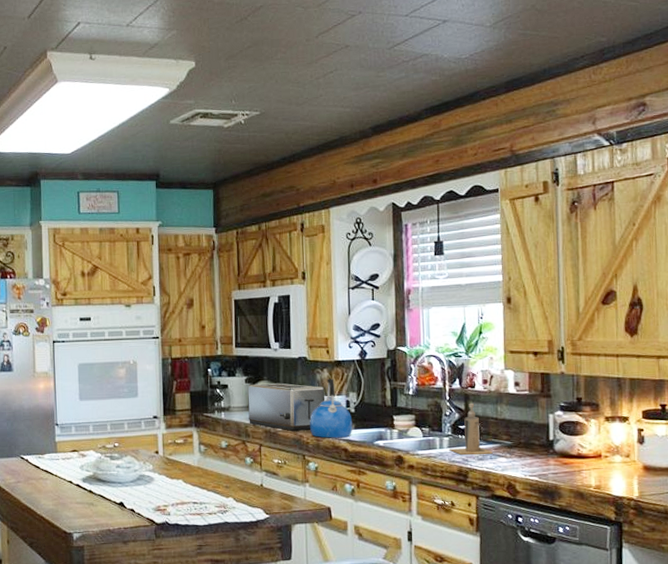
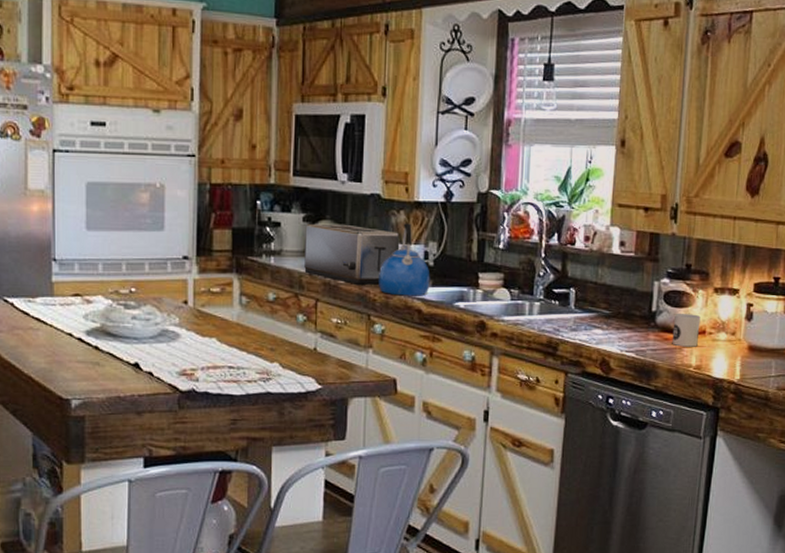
soap dispenser: present [449,403,493,455] -> none [539,263,588,325]
mug: none [570,441,596,470] -> present [672,314,701,347]

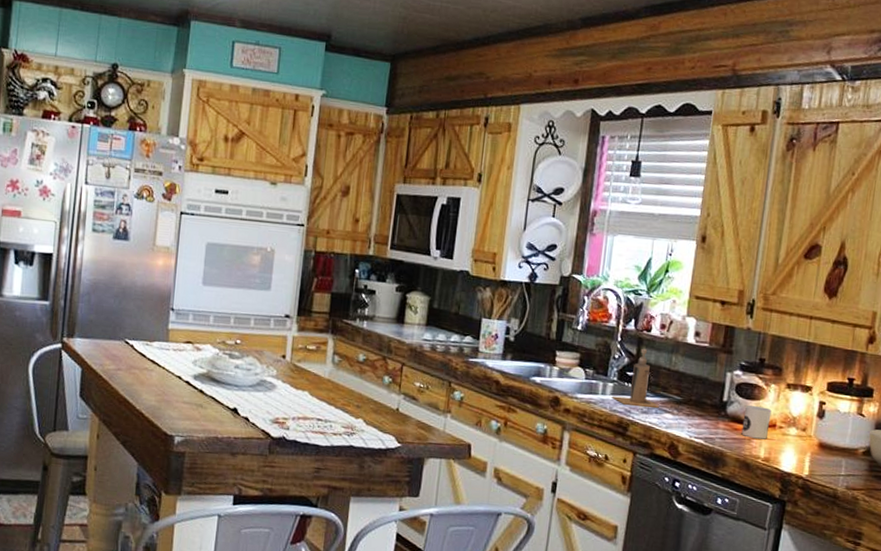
toaster: present [304,223,400,285] -> none [393,293,485,355]
kettle: present [379,223,430,296] -> none [461,299,511,369]
soap dispenser: none [539,263,588,325] -> present [611,348,659,409]

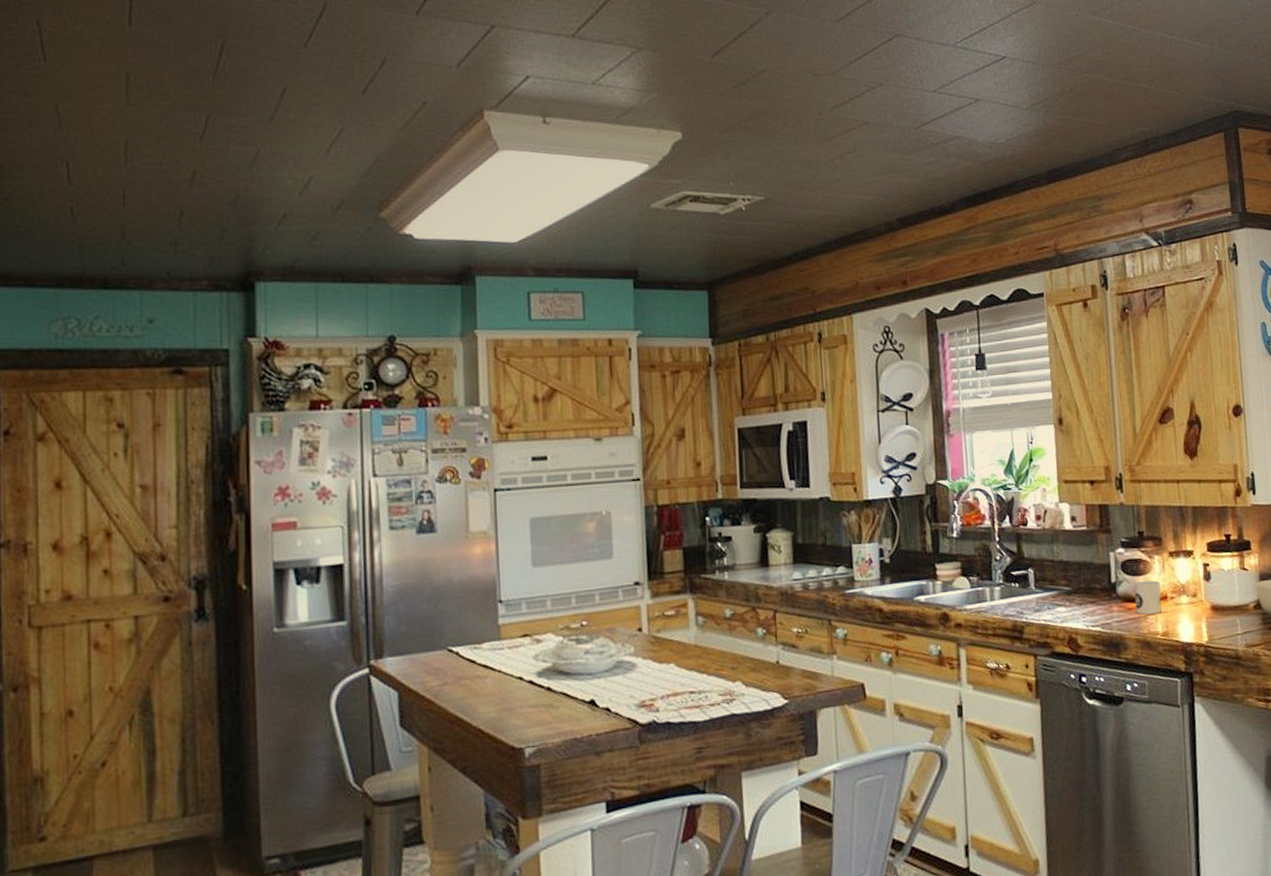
soap dispenser: present [611,348,659,409] -> none [1001,543,1050,607]

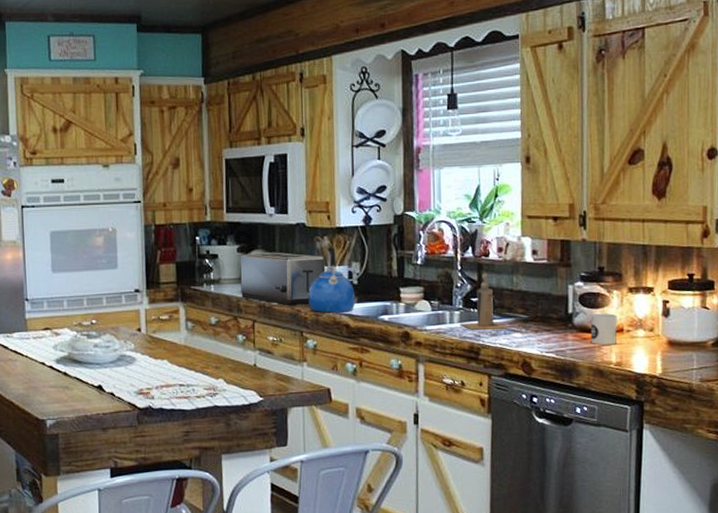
toaster: none [757,530,854,591] -> present [240,252,325,305]
kettle: none [835,522,888,597] -> present [308,247,356,313]
soap dispenser: none [1001,543,1050,607] -> present [459,273,507,331]

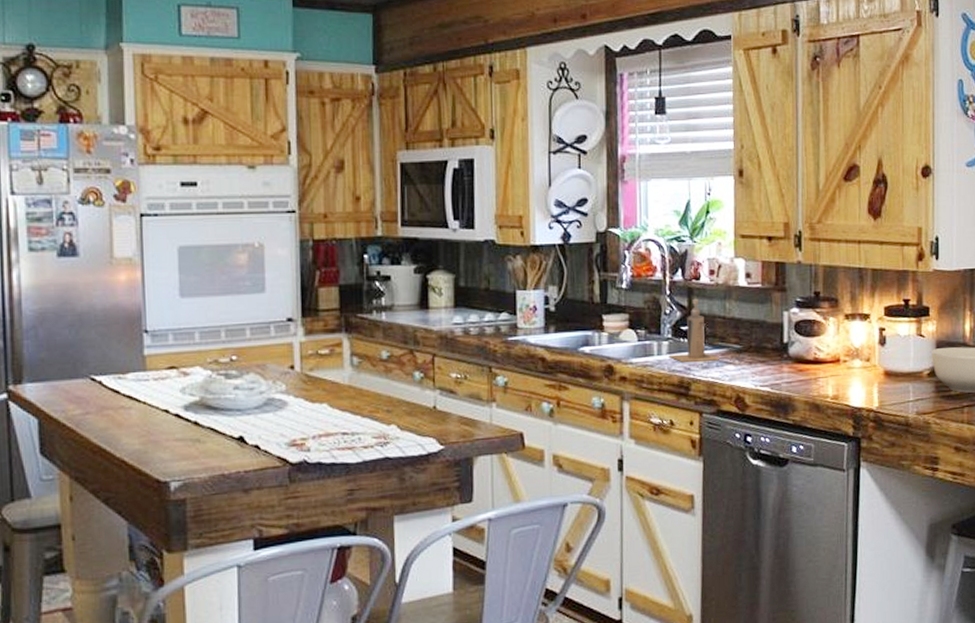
toaster: present [240,252,325,305] -> none [417,273,518,336]
kettle: present [308,247,356,313] -> none [498,268,553,345]
mug: present [590,314,618,345] -> none [806,343,834,378]

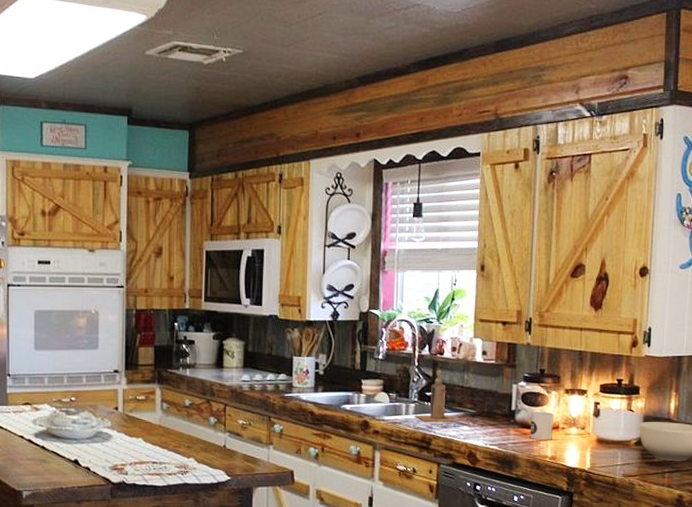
mug: none [806,343,834,378] -> present [530,412,554,440]

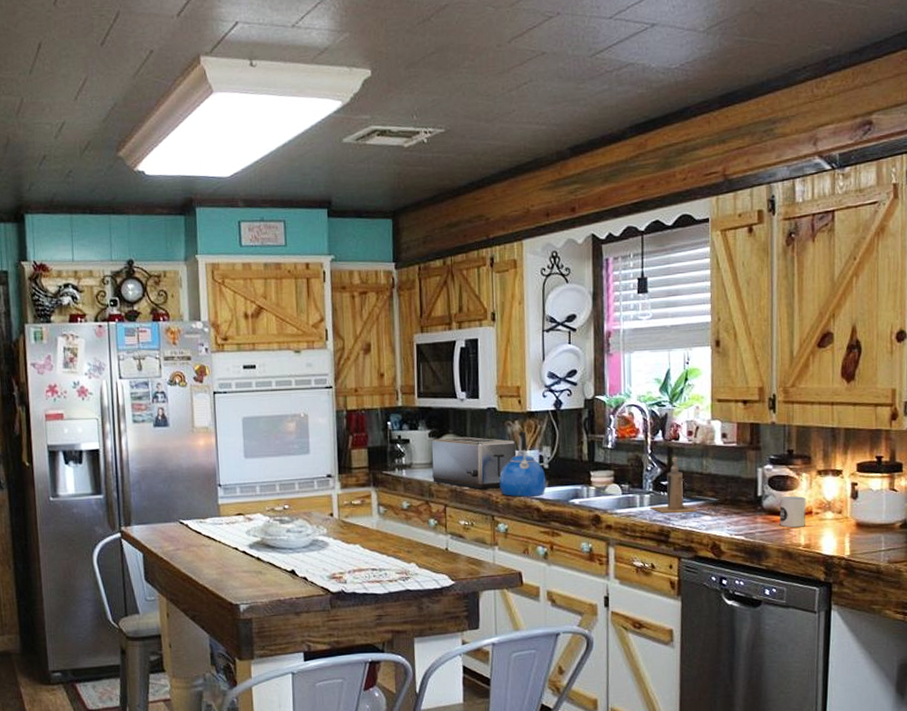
toaster: none [215,341,295,391] -> present [431,436,516,489]
kettle: none [277,339,321,400] -> present [499,431,547,497]

